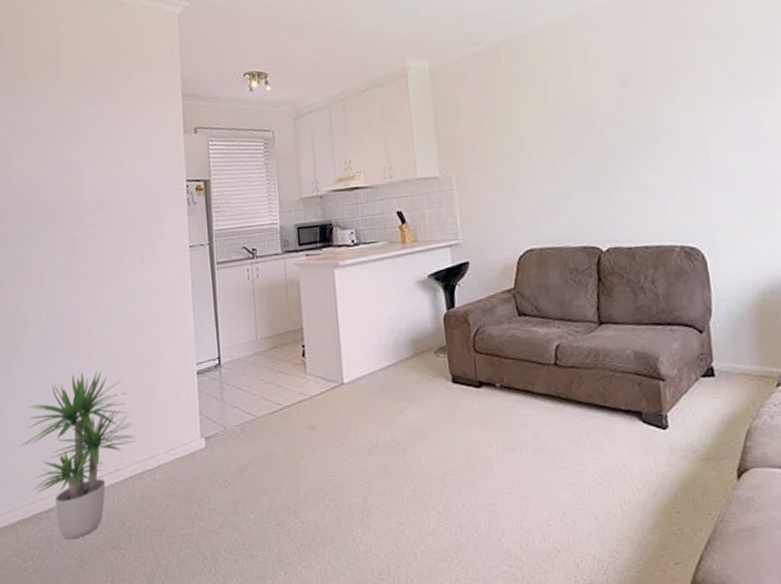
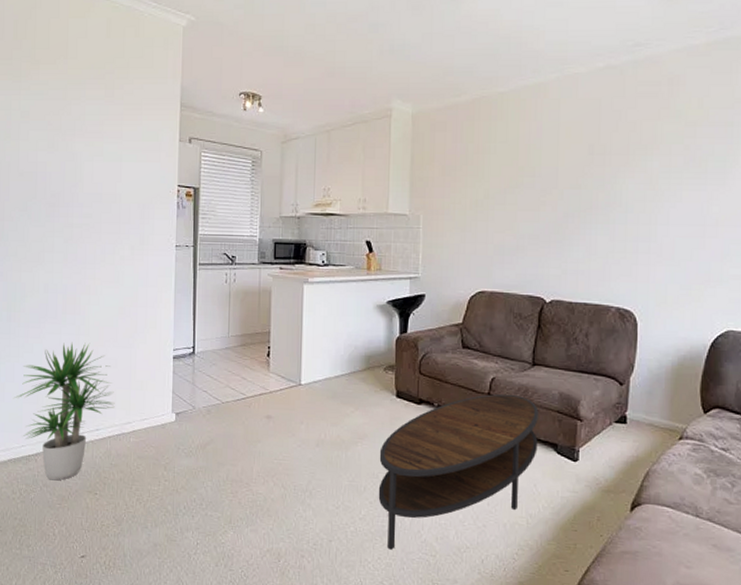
coffee table: none [441,361,620,567] -> present [378,394,539,550]

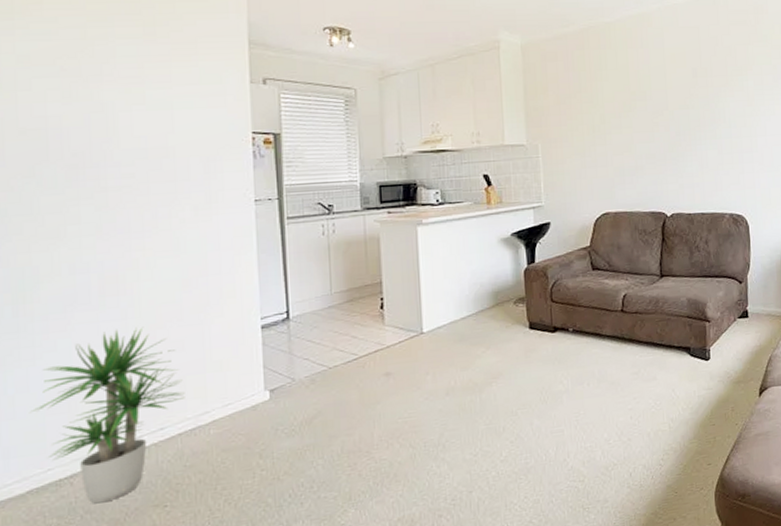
coffee table: present [378,394,539,550] -> none [516,307,673,486]

